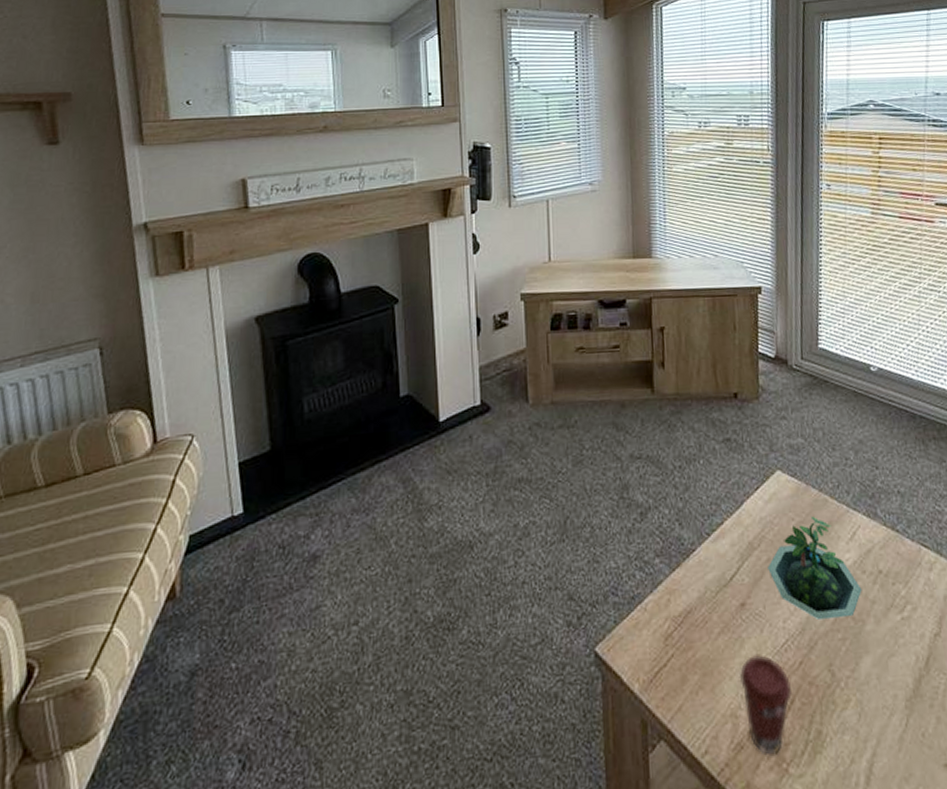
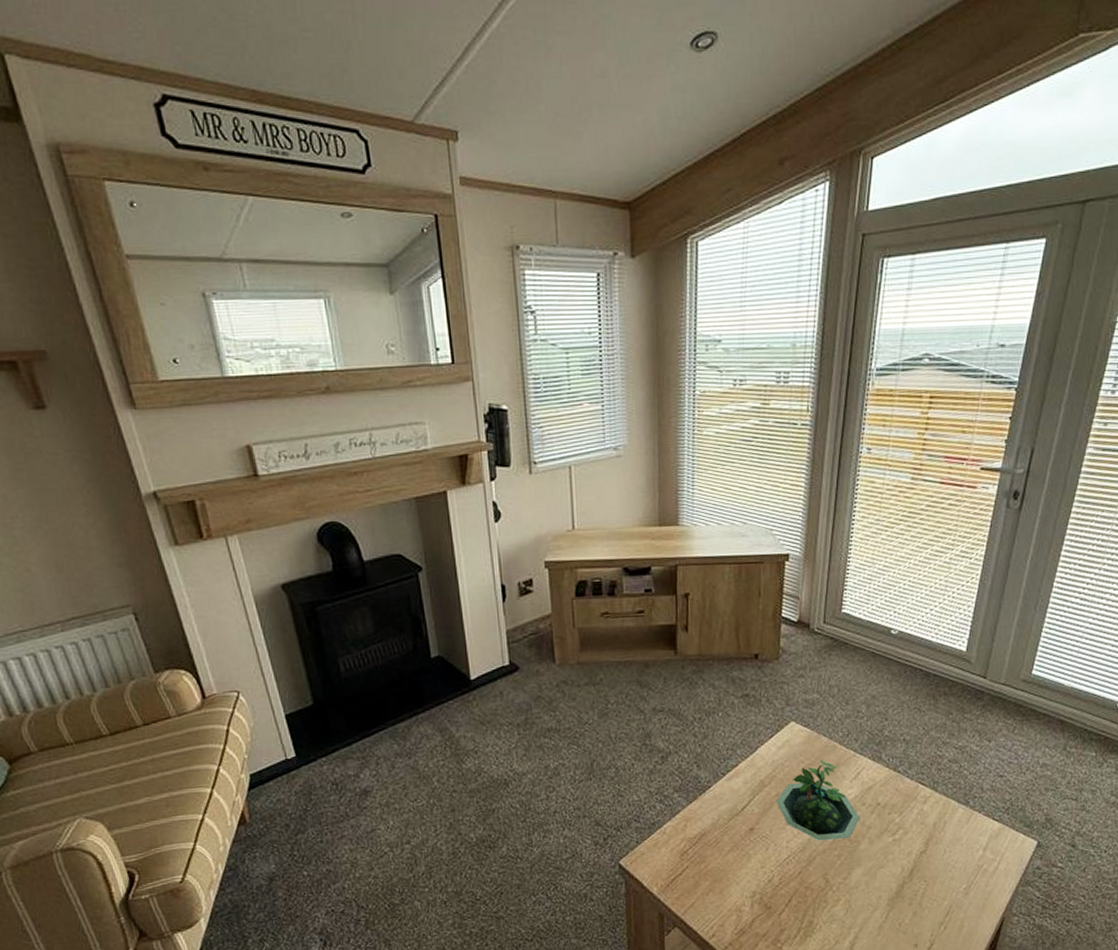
coffee cup: present [739,655,793,756] -> none [745,867,791,938]

